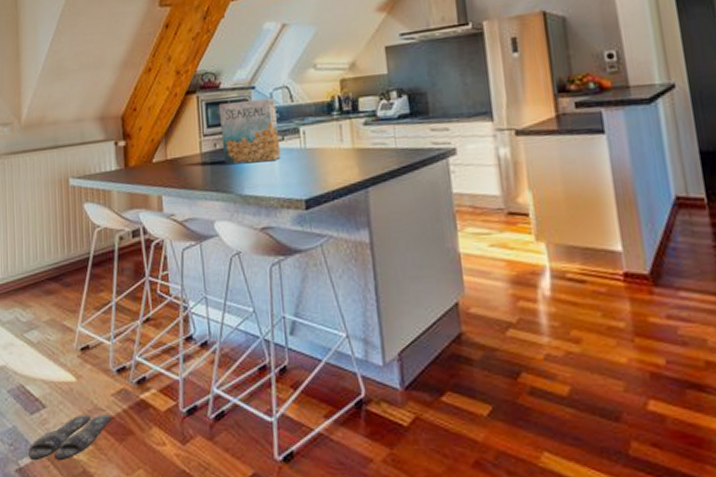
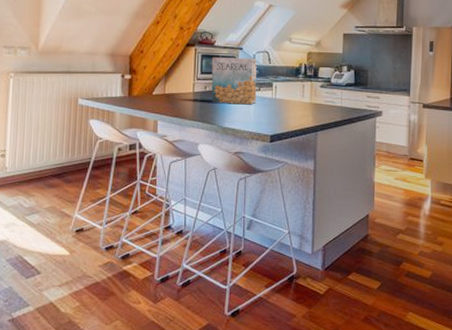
slippers: present [29,414,111,460] -> none [22,280,97,313]

